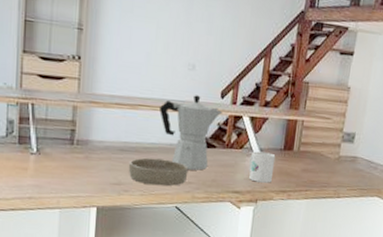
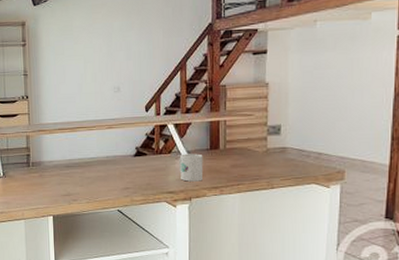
bowl: present [128,157,189,186] -> none [74,170,125,193]
moka pot: present [159,95,222,171] -> none [93,112,148,177]

